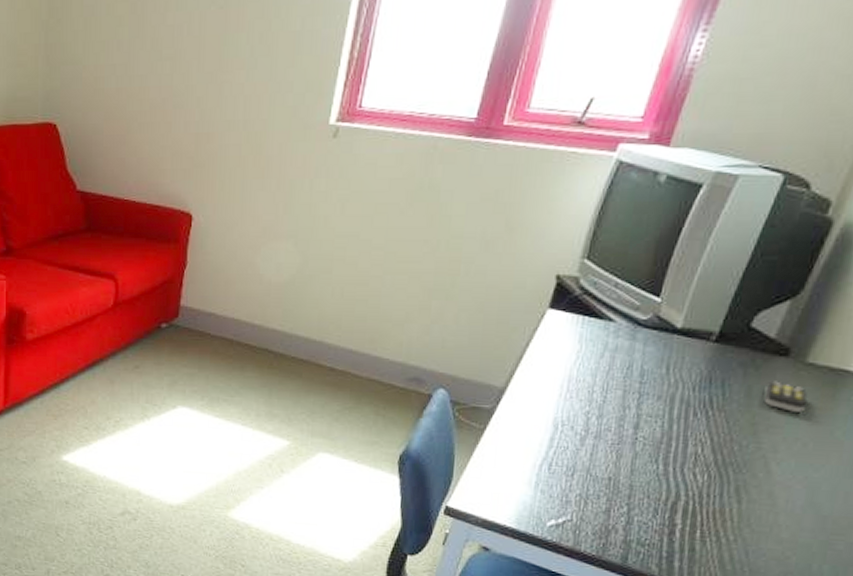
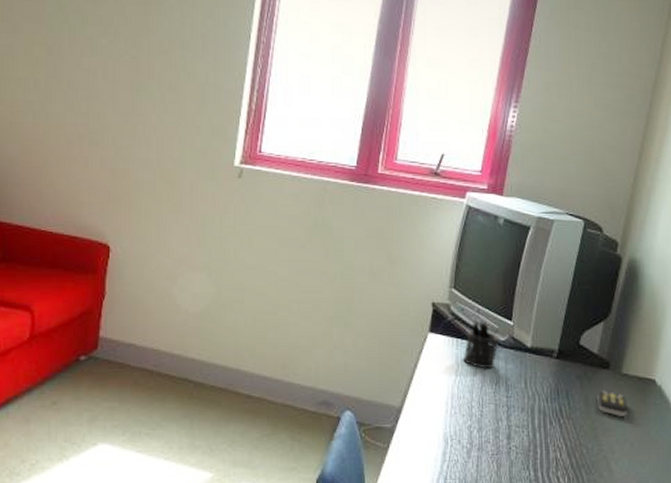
pen holder: none [588,296,641,350] -> present [463,321,500,368]

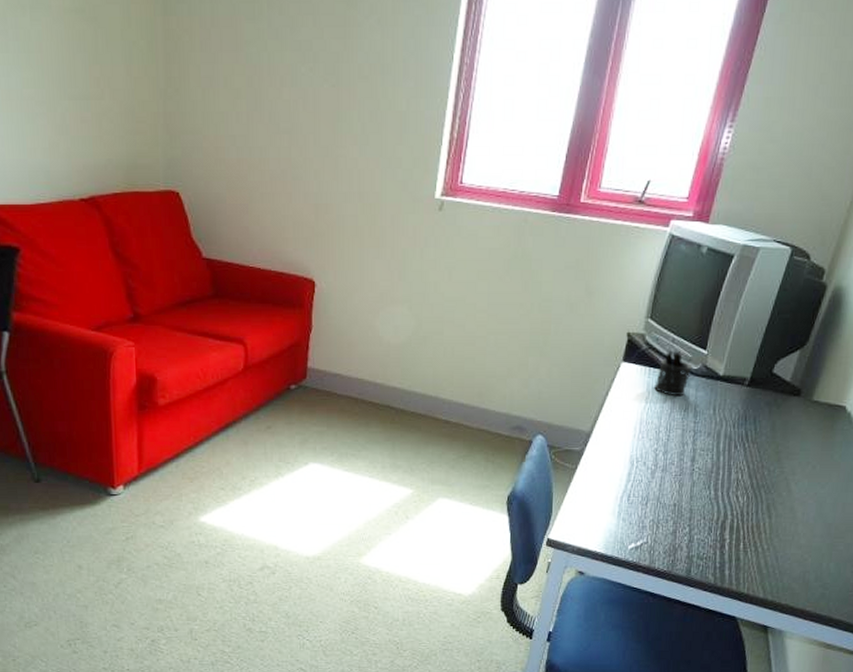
remote control: present [597,390,628,416] -> none [784,416,815,441]

